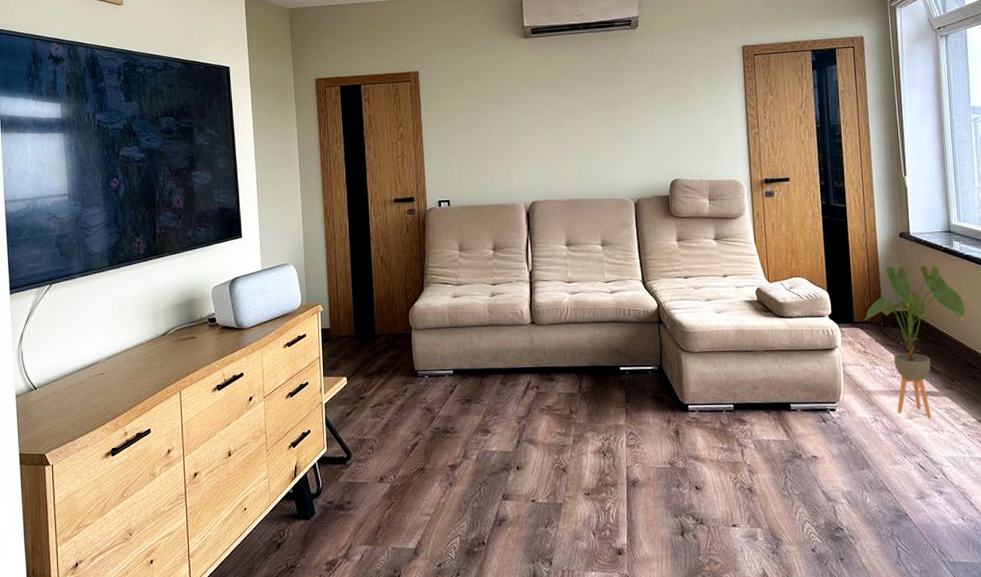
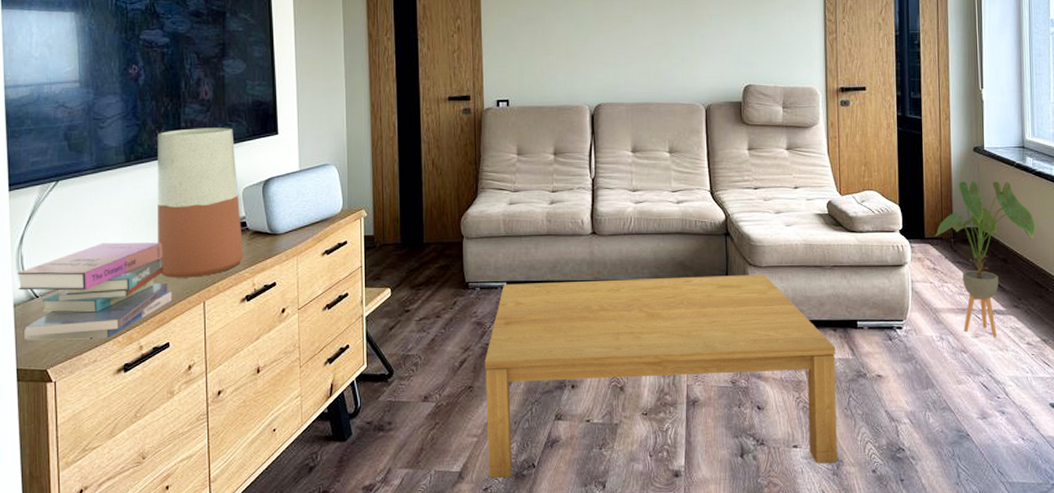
books: none [18,338,152,428] -> present [17,242,172,341]
vase: none [136,232,214,370] -> present [157,127,244,278]
coffee table: none [434,360,777,554] -> present [484,274,838,478]

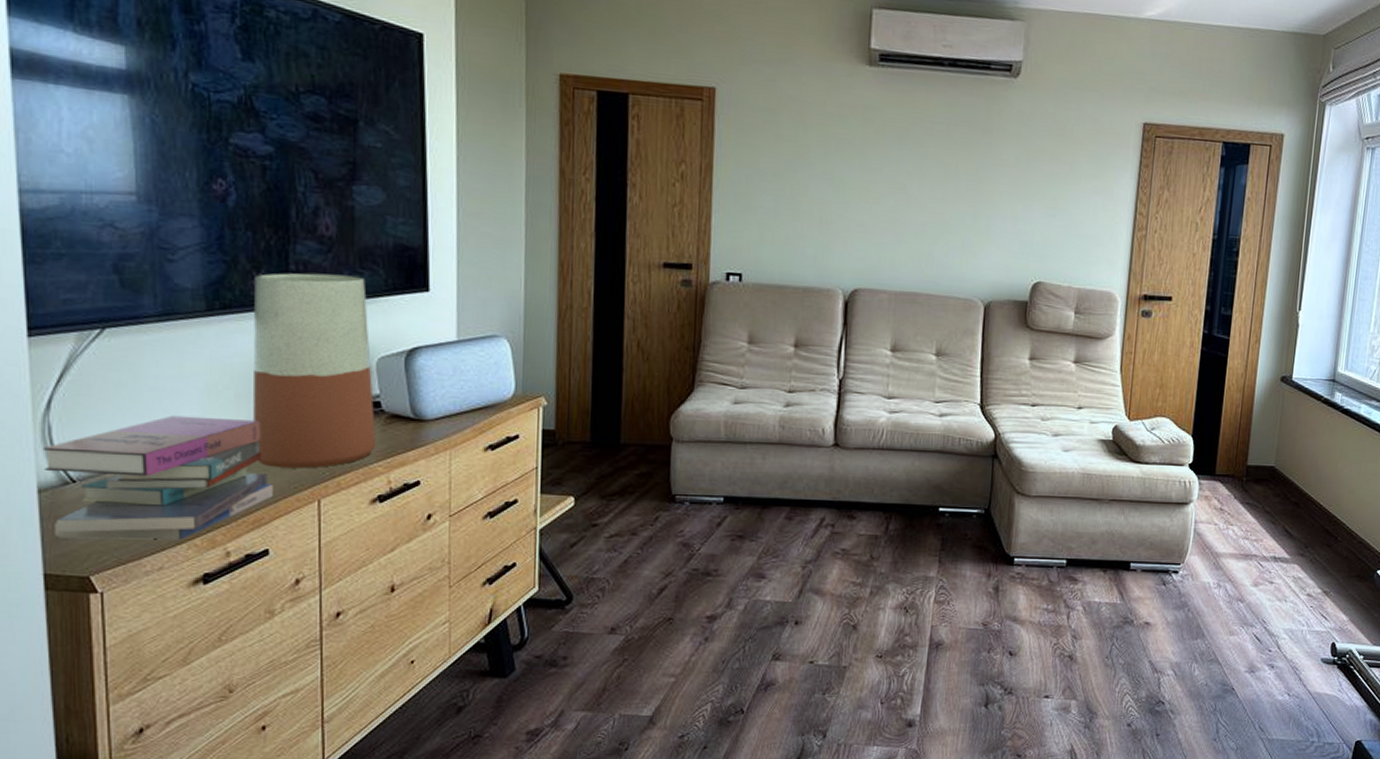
coffee table: present [484,274,838,478] -> none [686,499,1104,724]
house plant: present [935,181,1036,338] -> none [1227,414,1335,588]

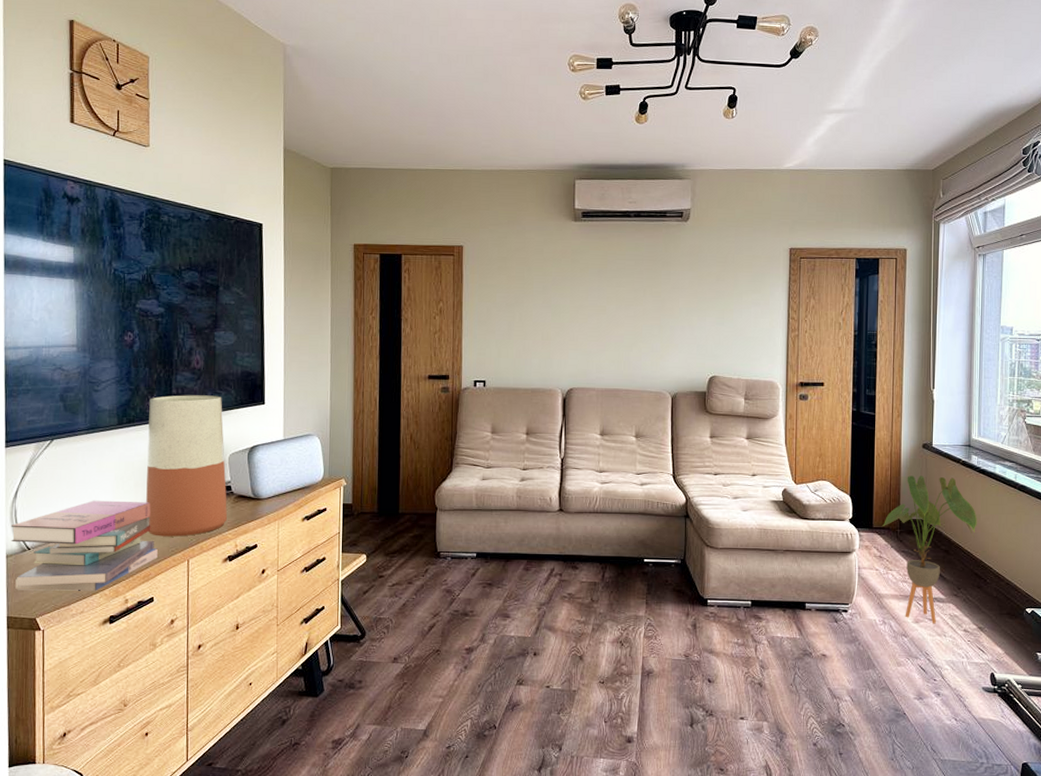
house plant: none [1227,414,1335,588] -> present [883,475,977,624]

